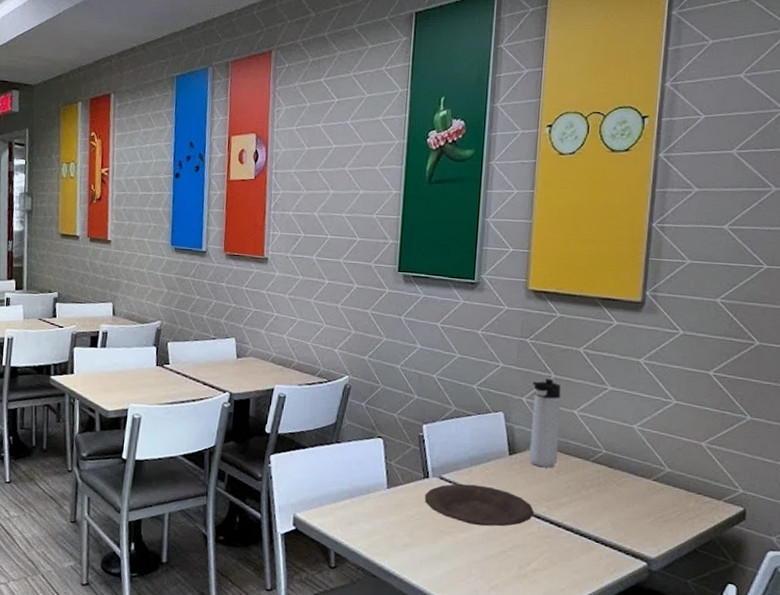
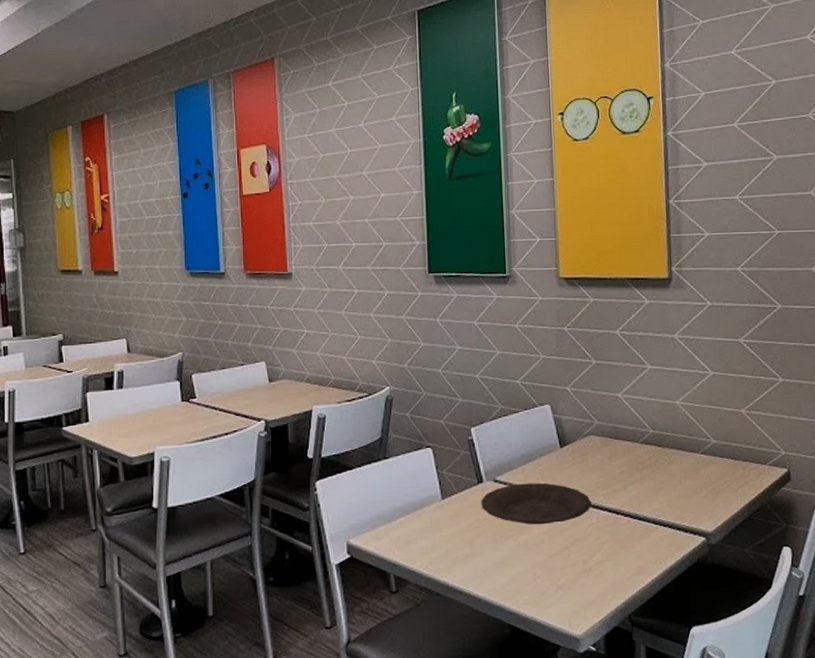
thermos bottle: present [529,378,561,468] -> none [575,365,608,456]

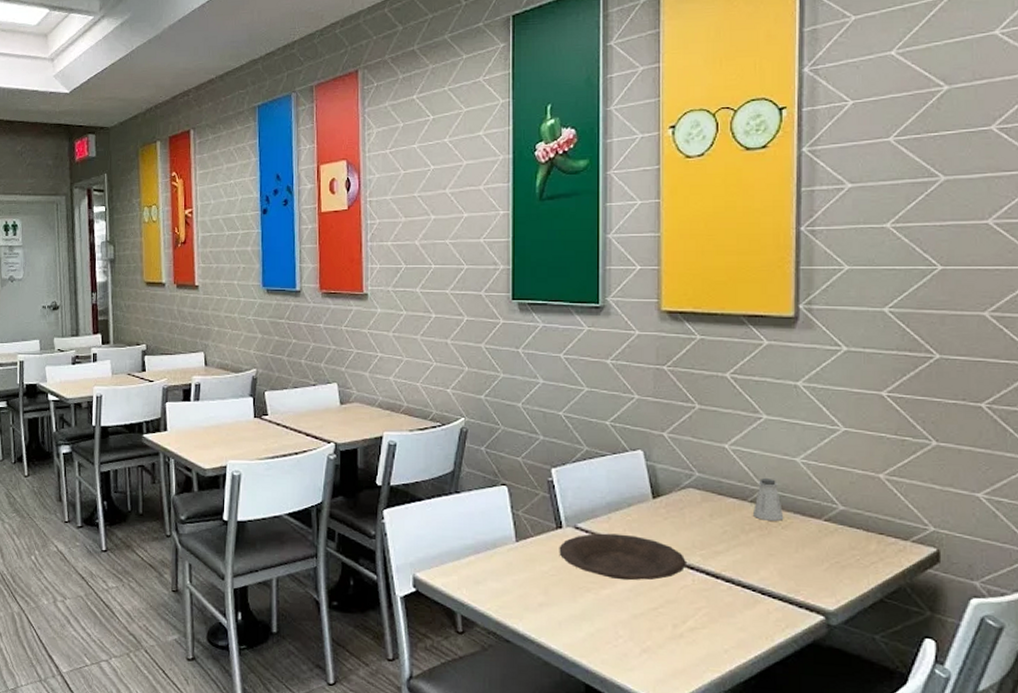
saltshaker: none [643,421,669,458] -> present [752,478,784,521]

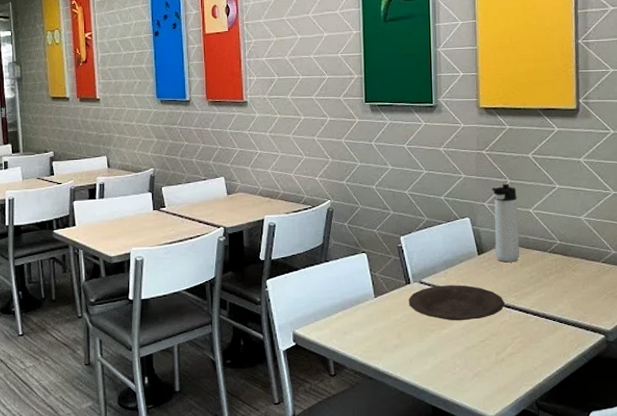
thermos bottle: none [674,410,710,511] -> present [492,184,520,263]
saltshaker: present [752,478,784,521] -> none [551,234,574,266]

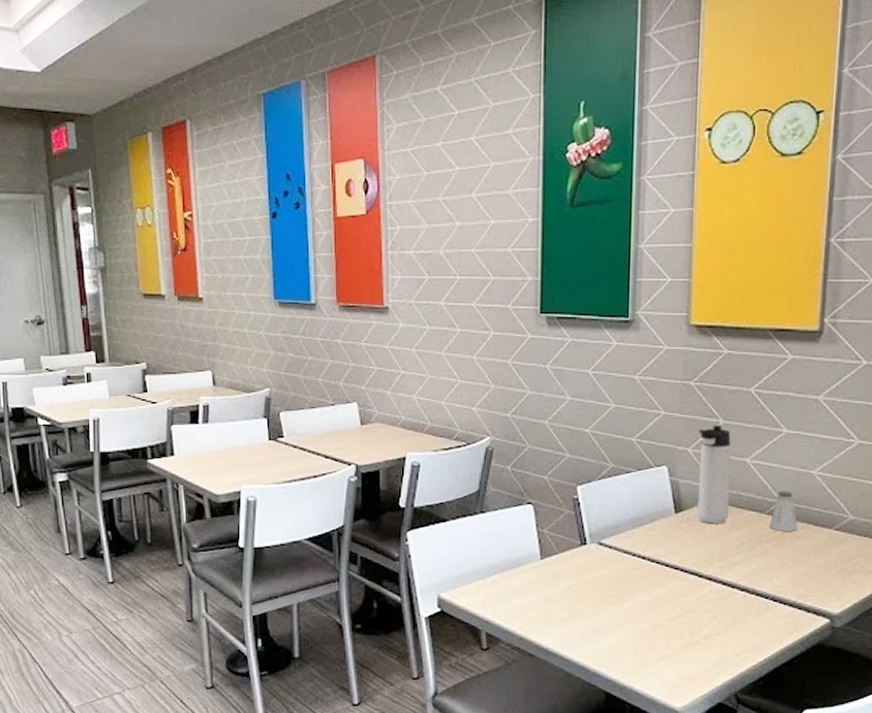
plate: present [408,285,505,321] -> none [583,548,705,593]
saltshaker: none [551,234,574,266] -> present [769,491,798,531]

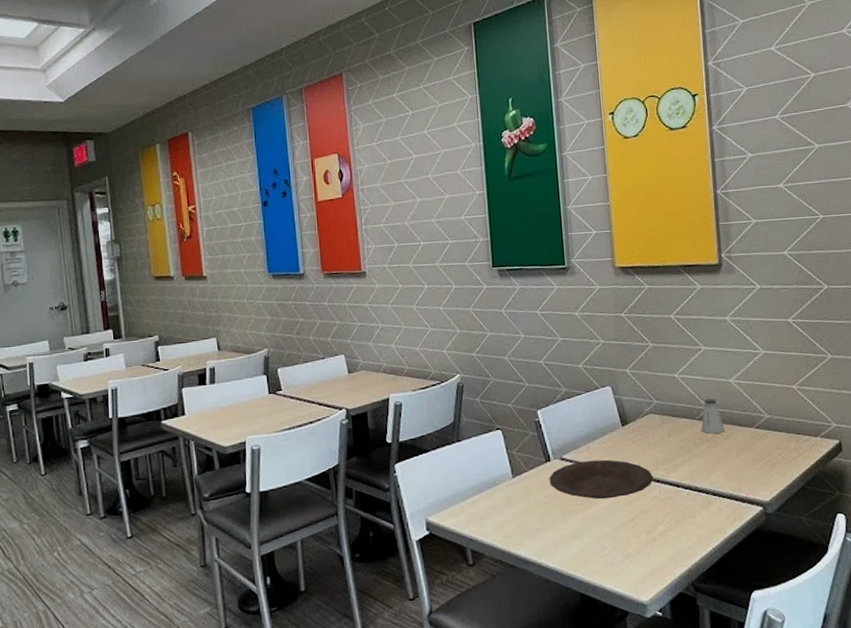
plate: none [583,548,705,593] -> present [549,459,653,499]
thermos bottle: present [697,425,731,524] -> none [633,348,667,433]

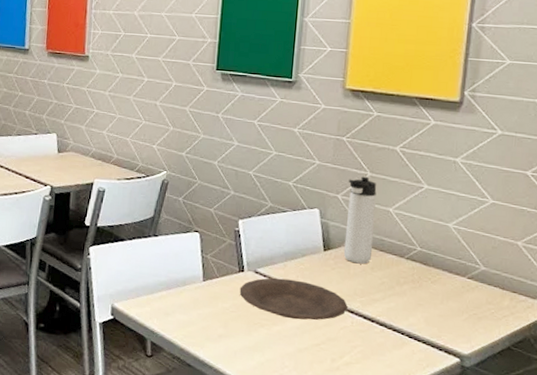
thermos bottle: none [633,348,667,433] -> present [343,176,377,264]
saltshaker: present [701,399,725,434] -> none [407,239,434,277]

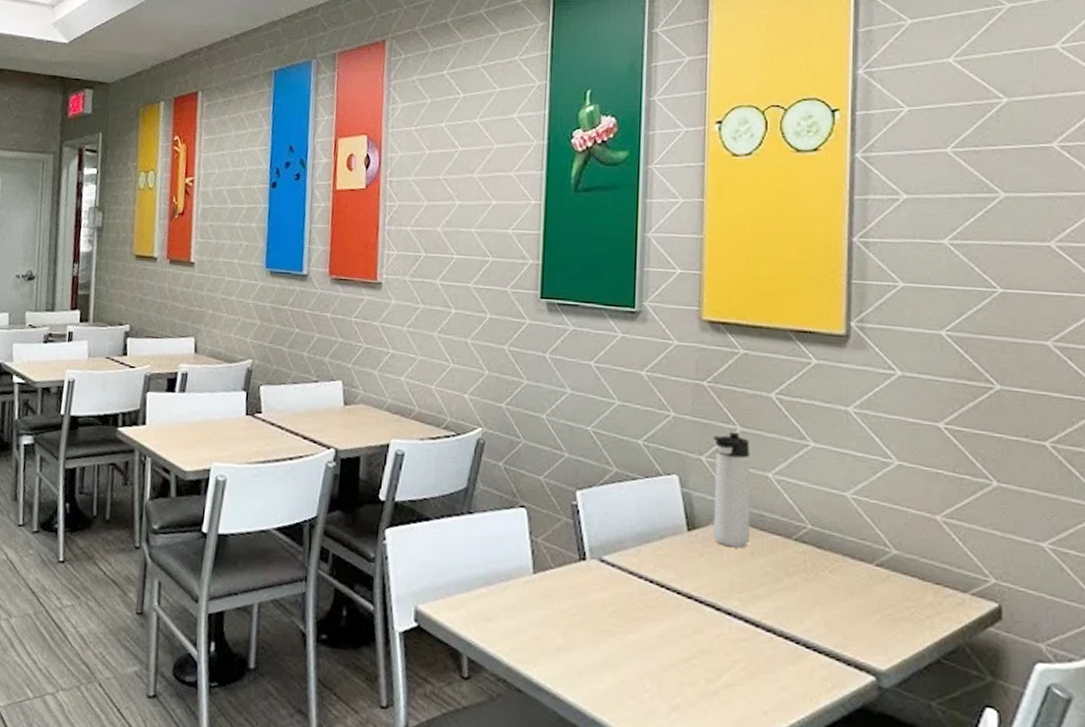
plate: present [239,278,348,321] -> none [581,568,723,626]

